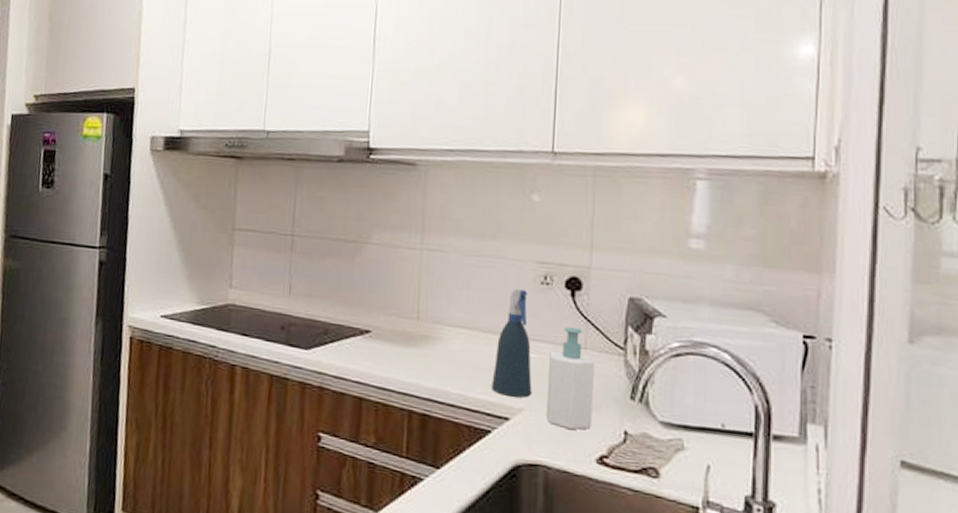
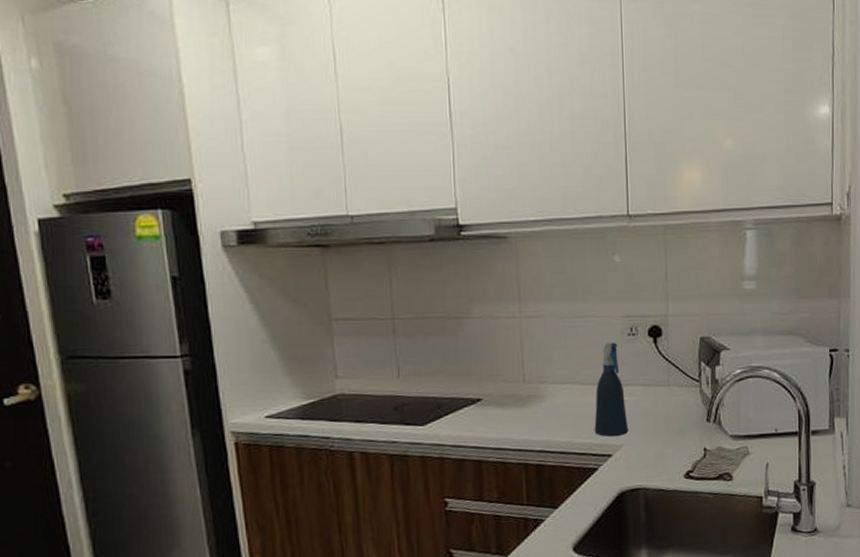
soap bottle: present [547,326,594,431] -> none [640,368,678,455]

